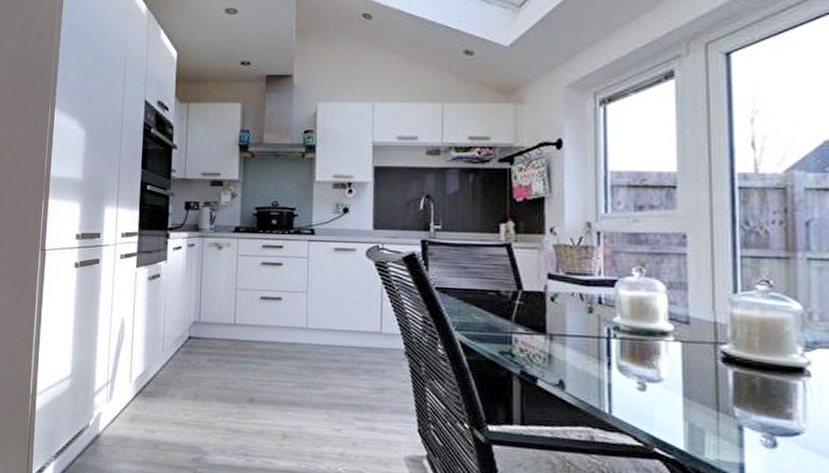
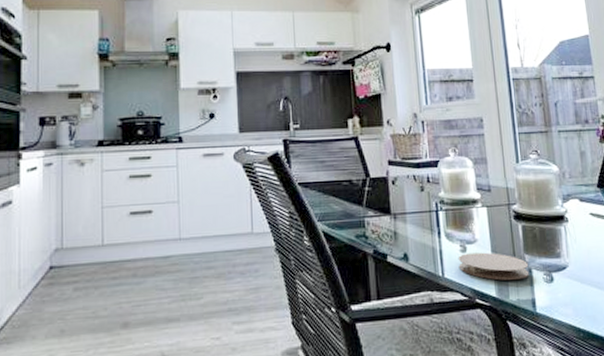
coaster: none [633,392,739,436] -> present [458,252,530,281]

